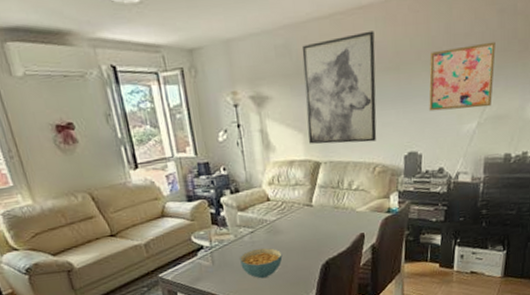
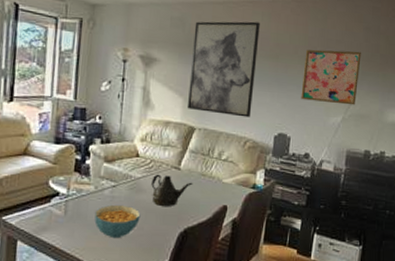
teapot: none [286,213,328,243] -> present [151,174,193,206]

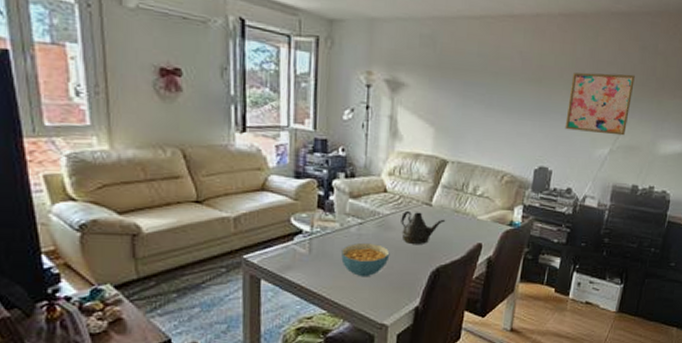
wall art: present [188,21,260,118] -> none [440,39,522,149]

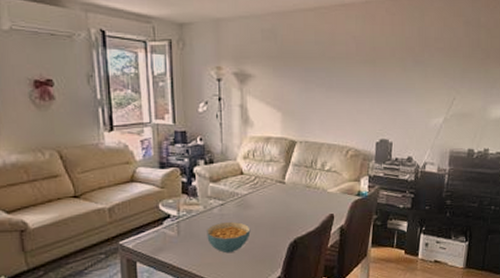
teapot: present [401,210,446,244] -> none [258,189,299,220]
wall art: present [565,72,635,136] -> none [401,48,461,105]

